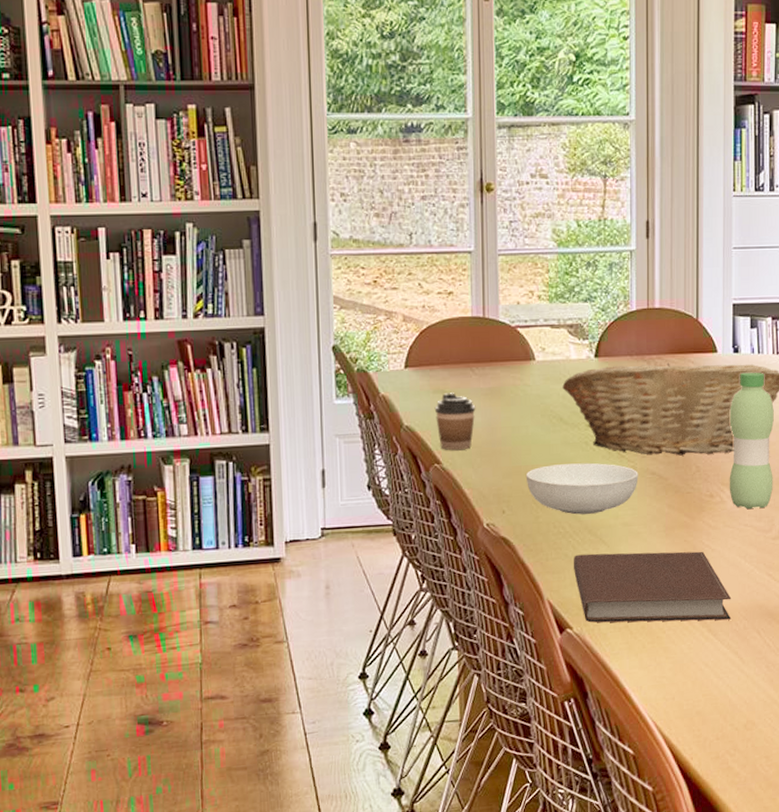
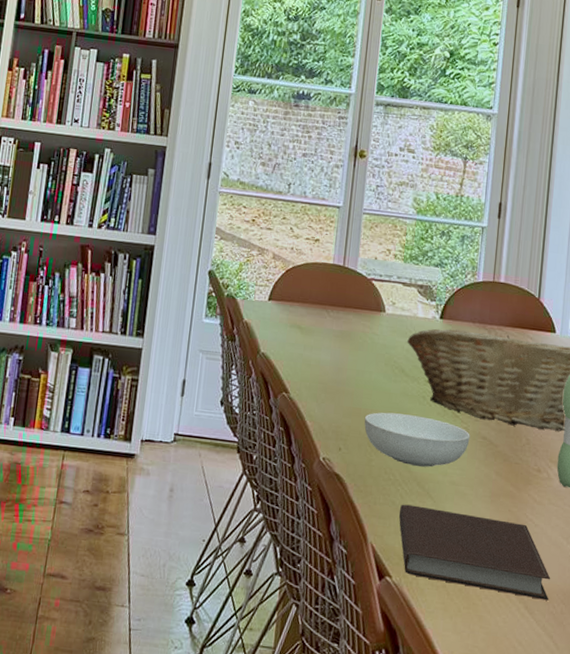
coffee cup: present [434,393,476,451] -> none [289,329,327,384]

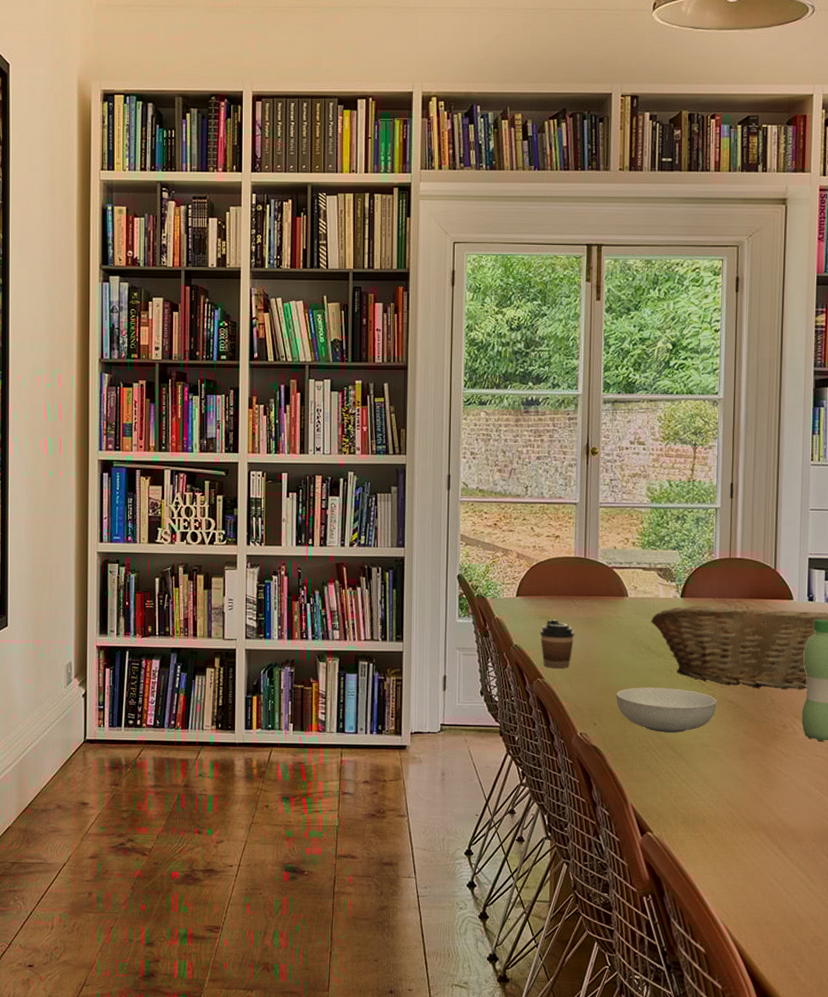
coffee cup: none [289,329,327,384] -> present [539,619,575,669]
notebook: present [399,504,551,601] -> none [655,767,802,840]

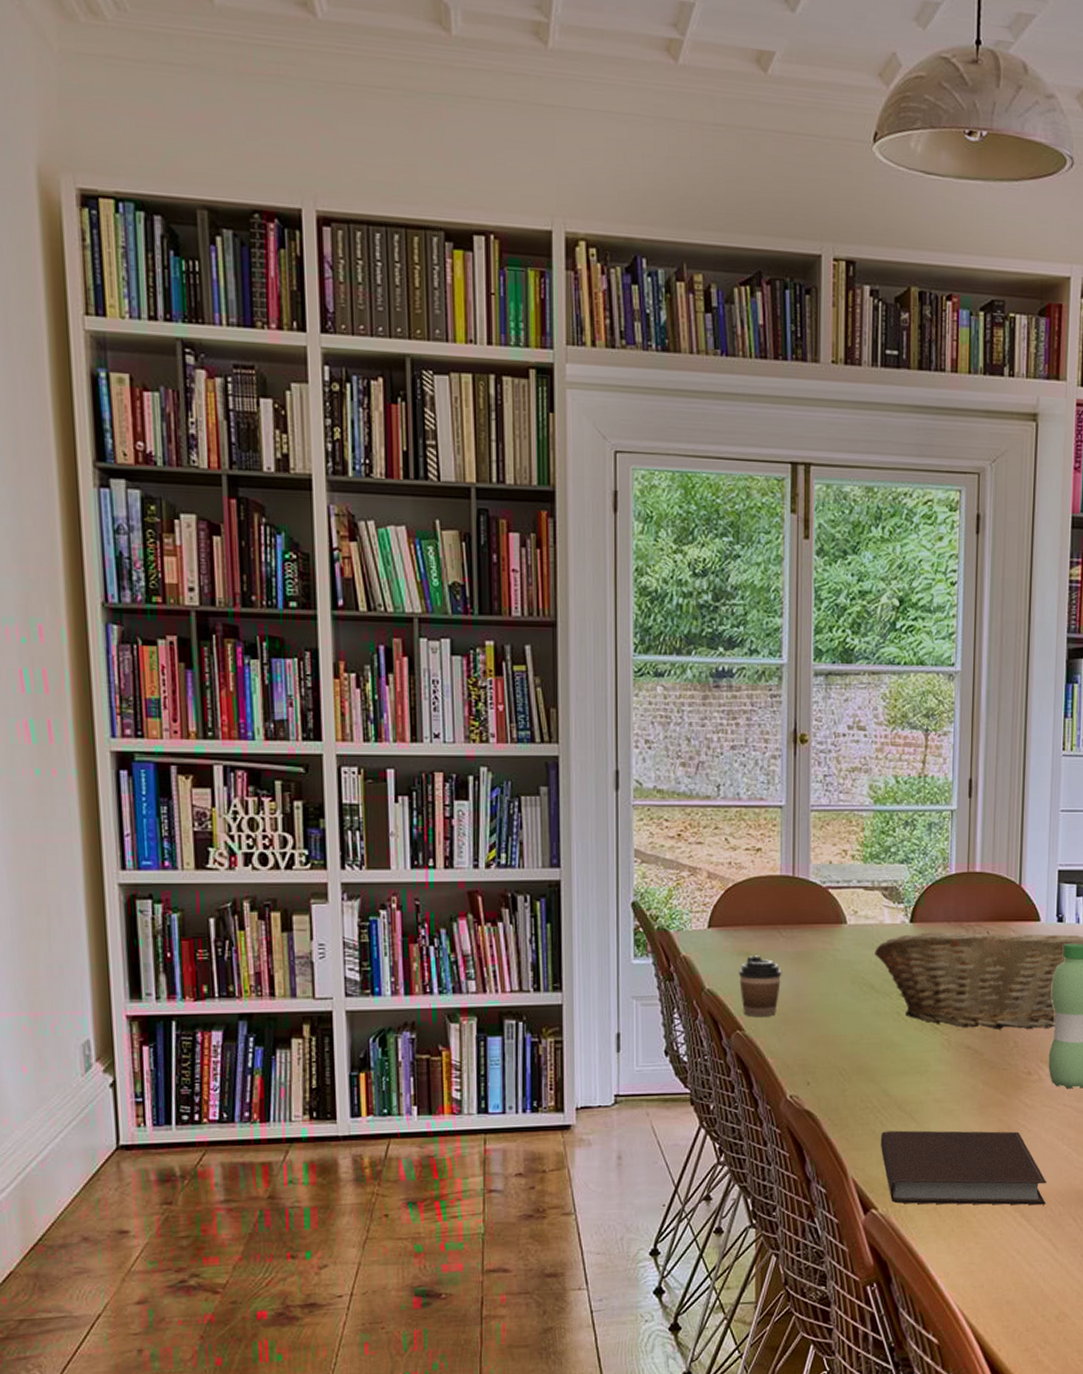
serving bowl: present [616,687,717,733] -> none [833,1034,953,1089]
notebook: none [655,767,802,840] -> present [880,1130,1047,1205]

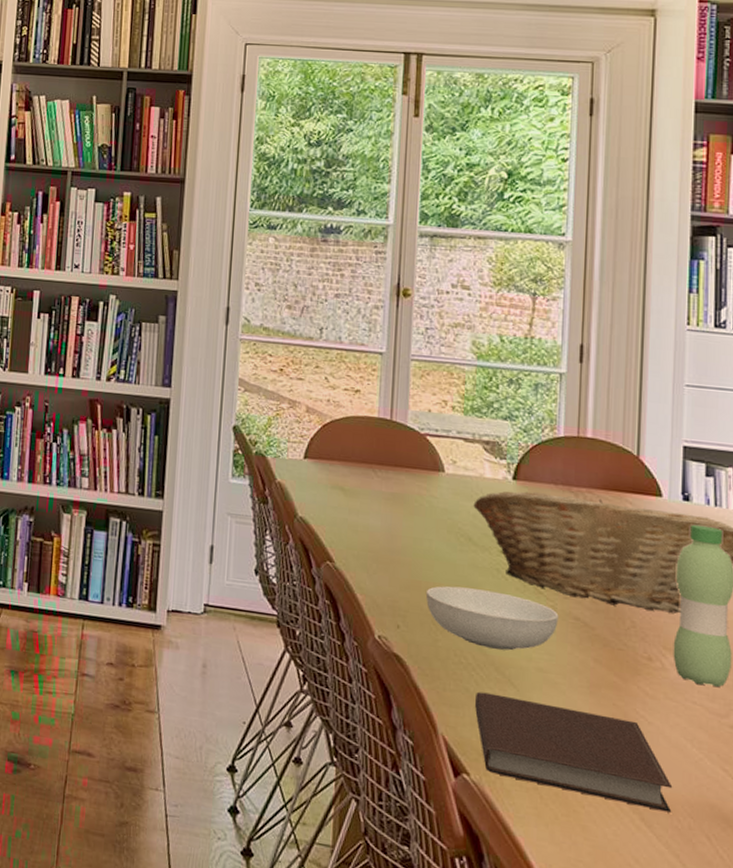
coffee cup: present [738,955,782,1017] -> none [331,490,376,553]
serving bowl: none [833,1034,953,1089] -> present [425,586,559,651]

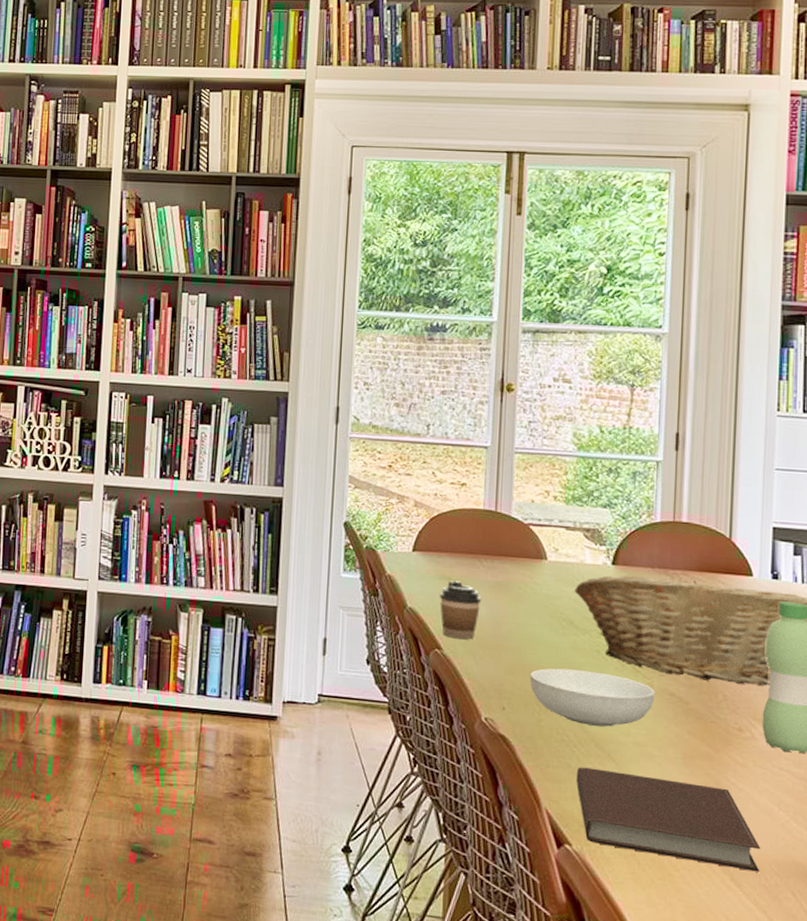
coffee cup: none [331,490,376,553] -> present [439,580,482,640]

